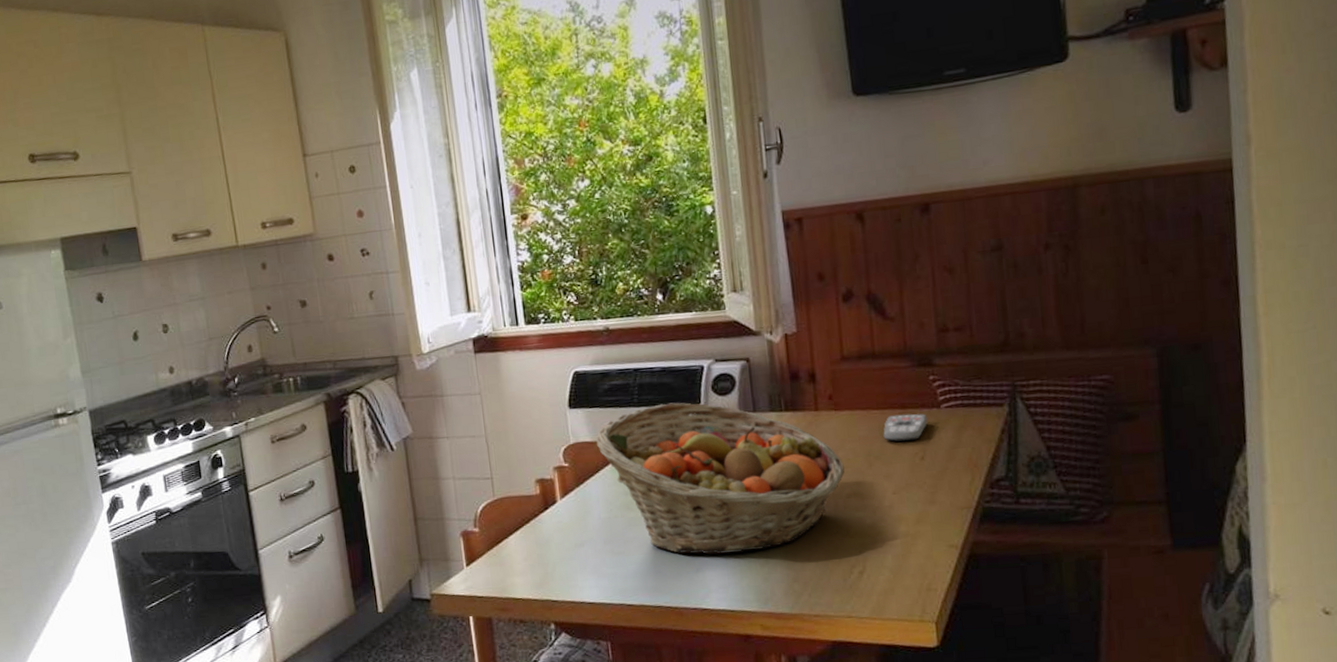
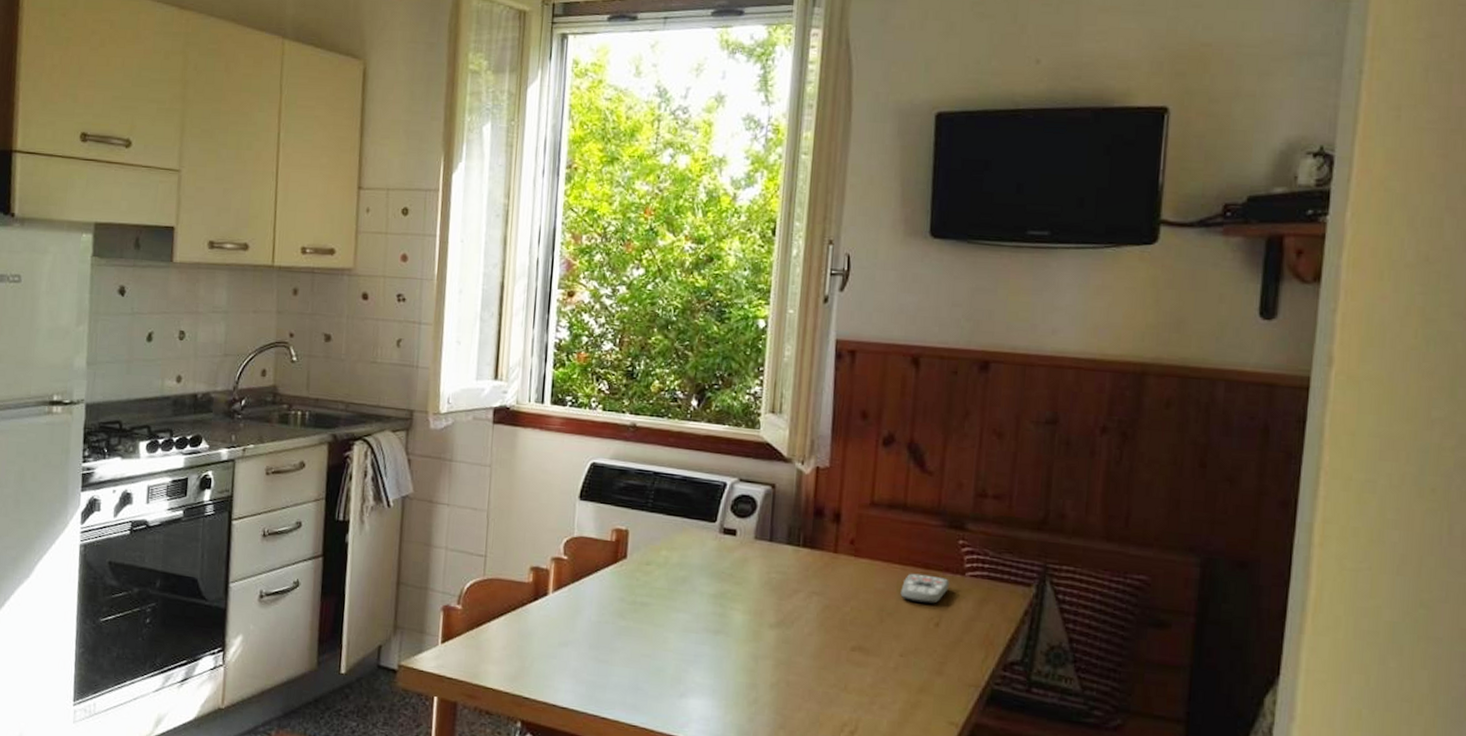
fruit basket: present [595,402,845,555] -> none [600,513,854,688]

